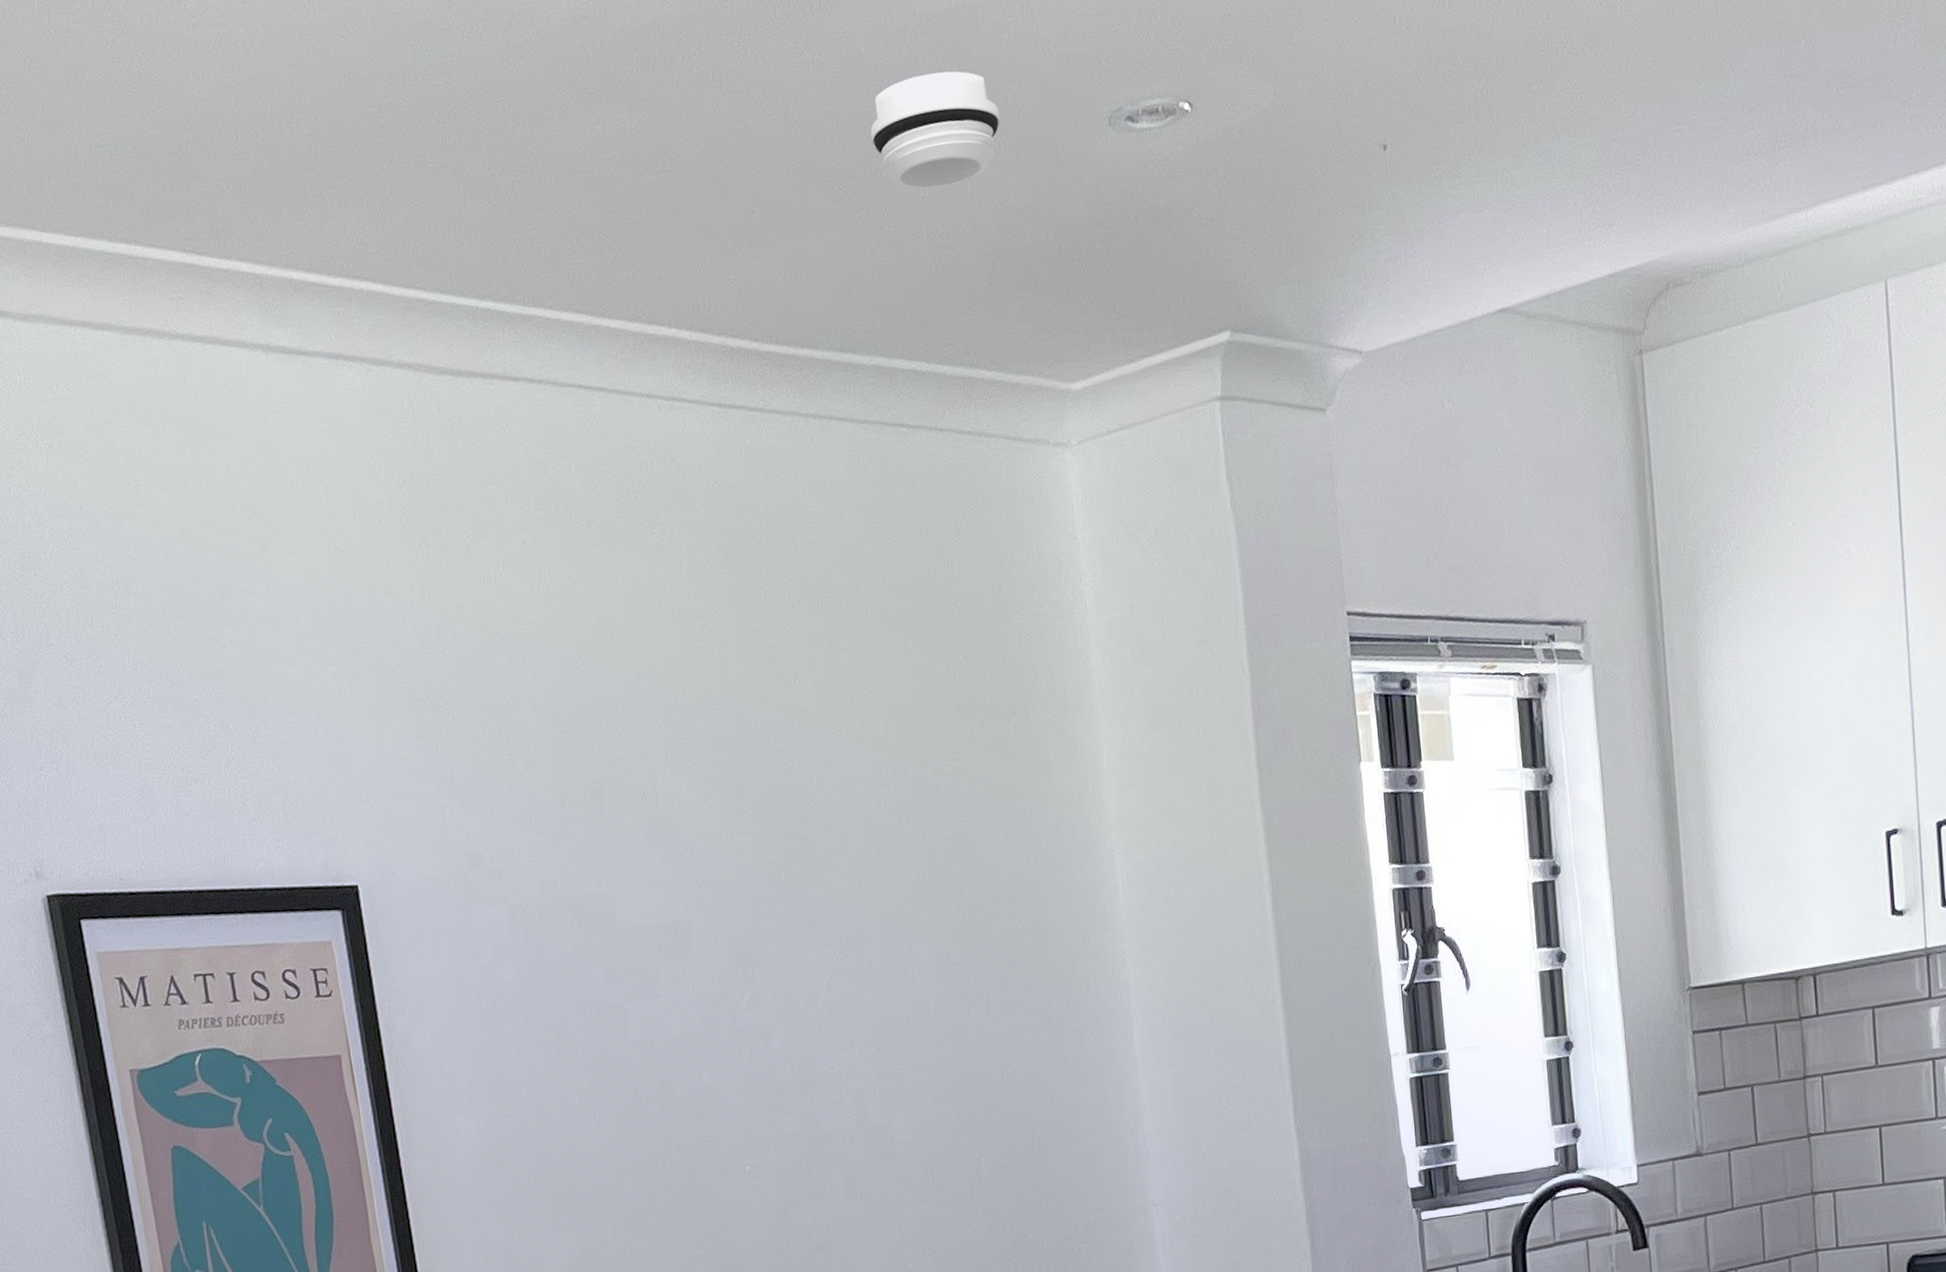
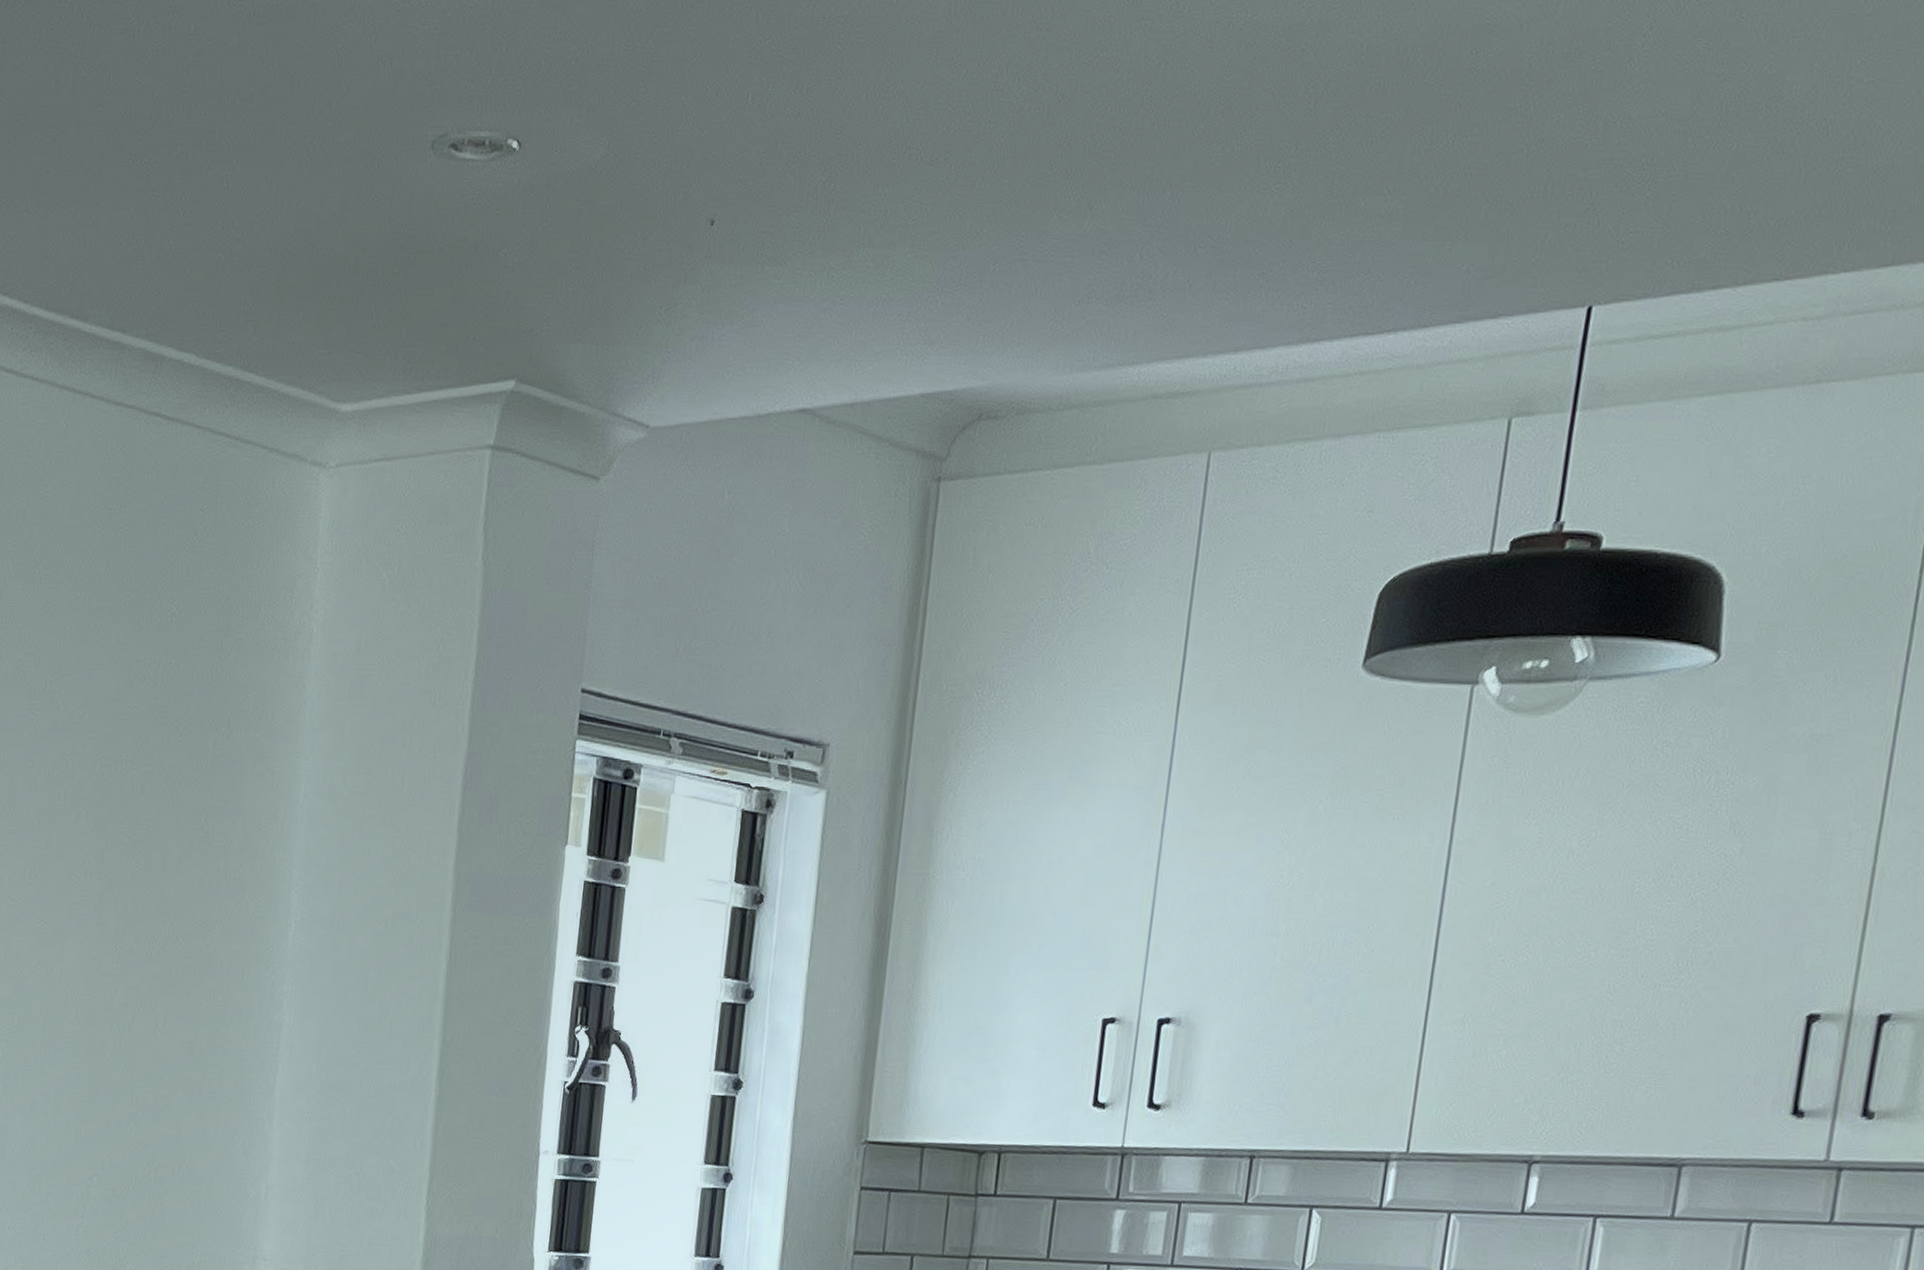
smoke detector: present [870,71,1000,190] -> none [183,64,321,182]

